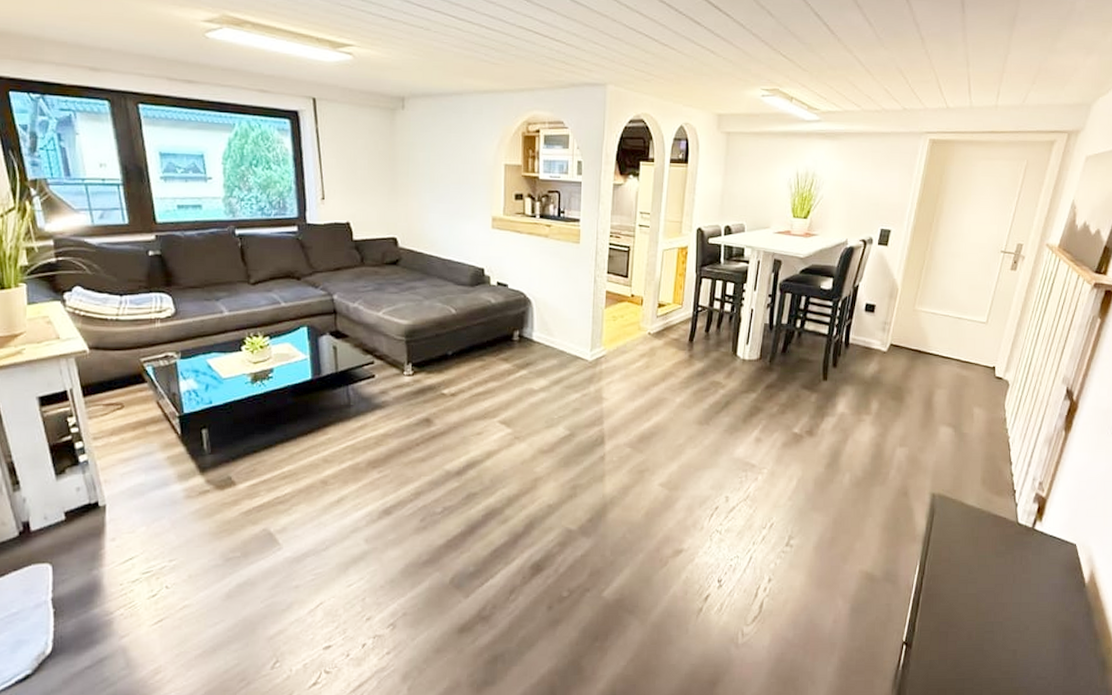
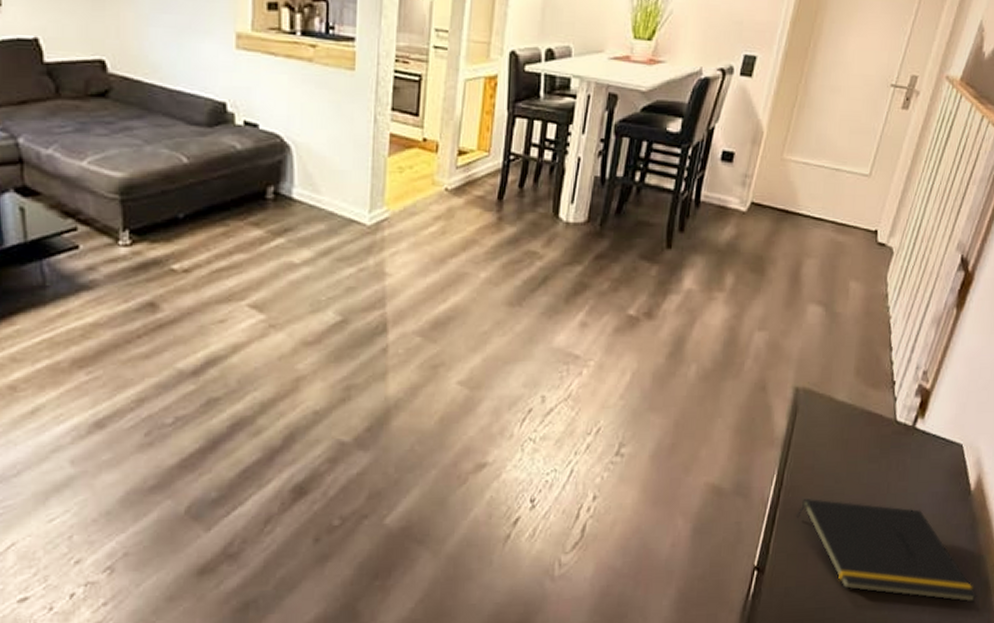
notepad: none [937,586,1096,679] -> present [796,499,978,602]

